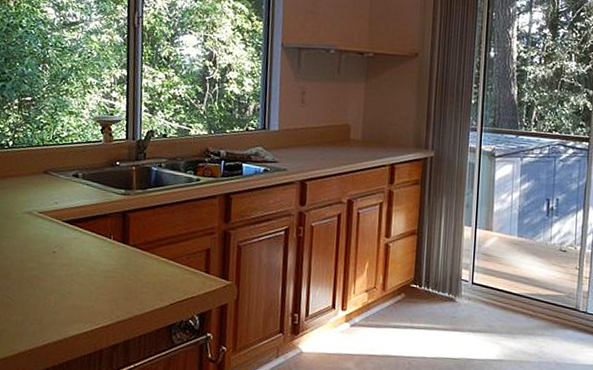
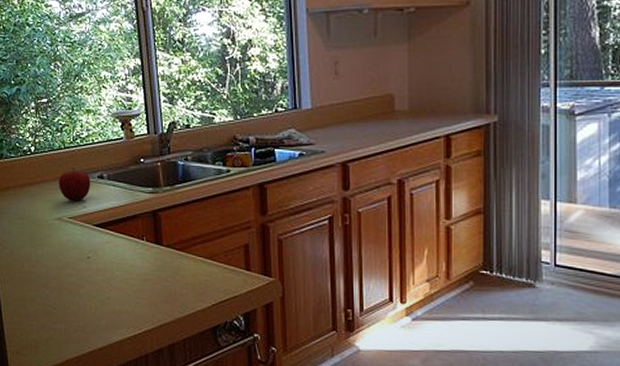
fruit: none [32,164,66,198] -> present [59,167,91,202]

